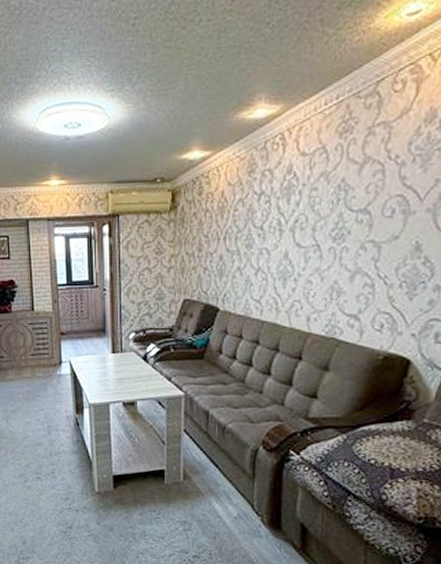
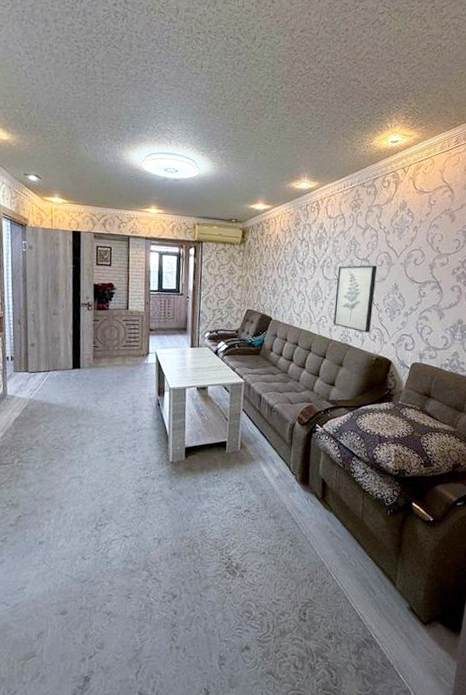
wall art: none [313,218,385,320] -> present [333,265,378,333]

